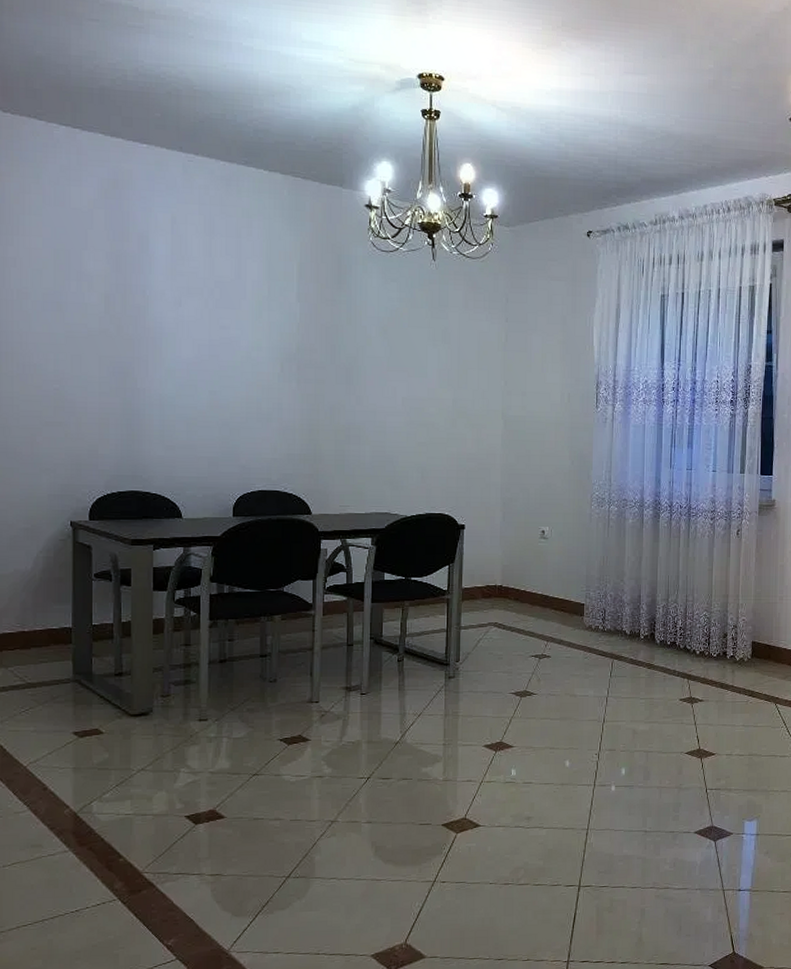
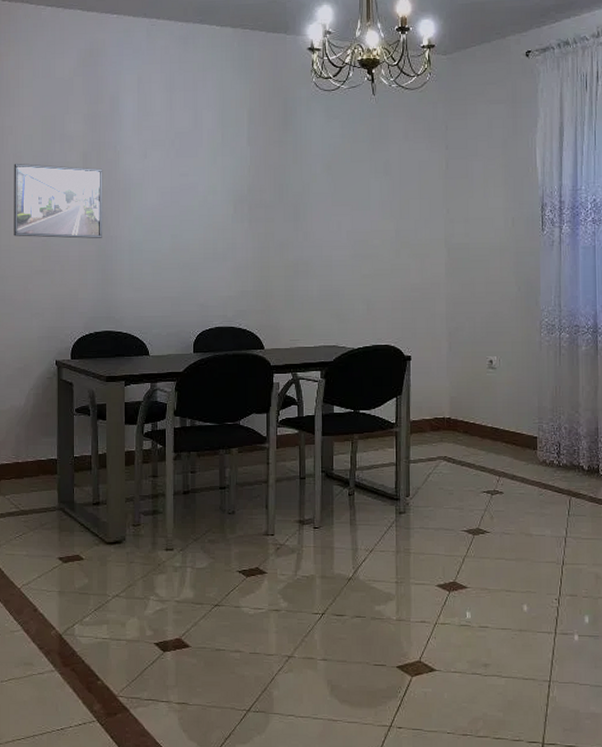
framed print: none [18,301,129,390] -> present [14,164,103,239]

